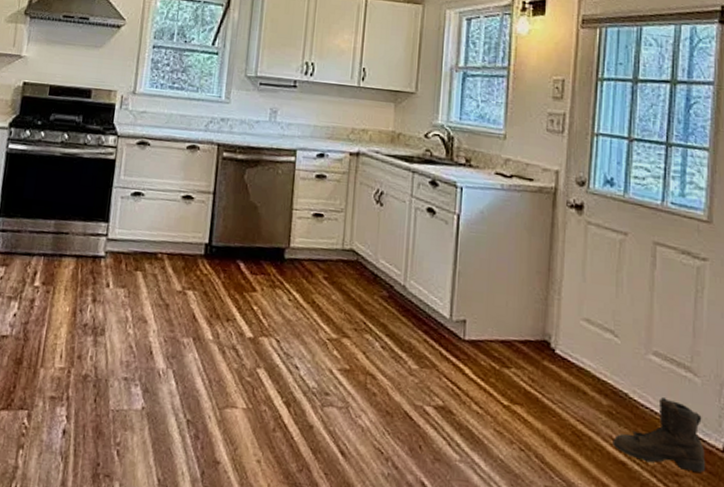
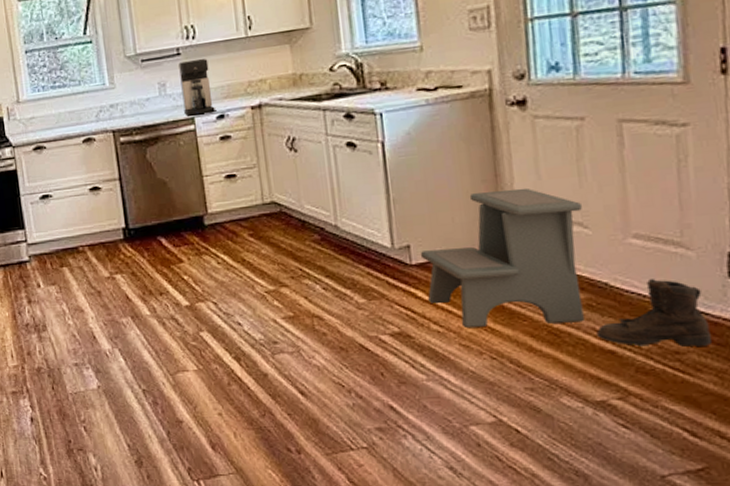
coffee maker: none [288,94,320,150] -> present [178,58,216,117]
step stool: none [473,282,615,428] -> present [420,188,584,327]

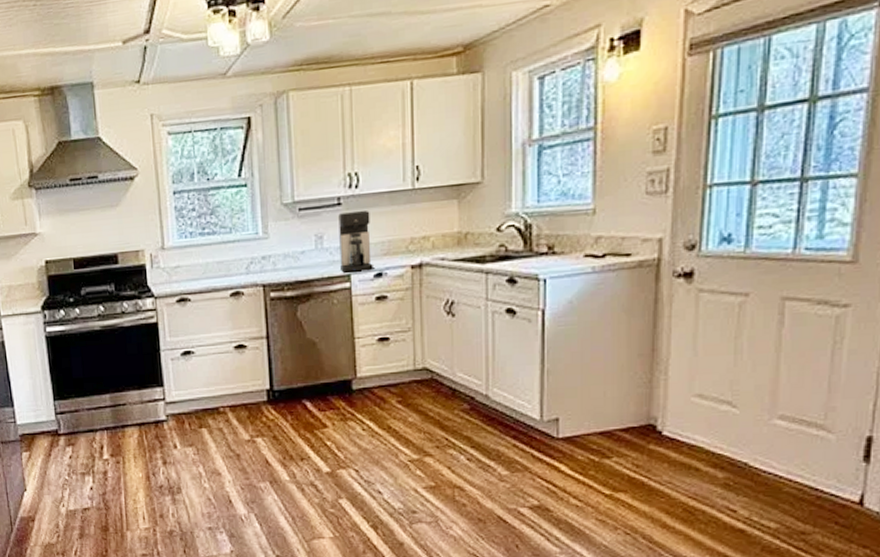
step stool: present [420,188,584,327] -> none [568,364,733,502]
boot: present [596,279,711,347] -> none [730,461,837,527]

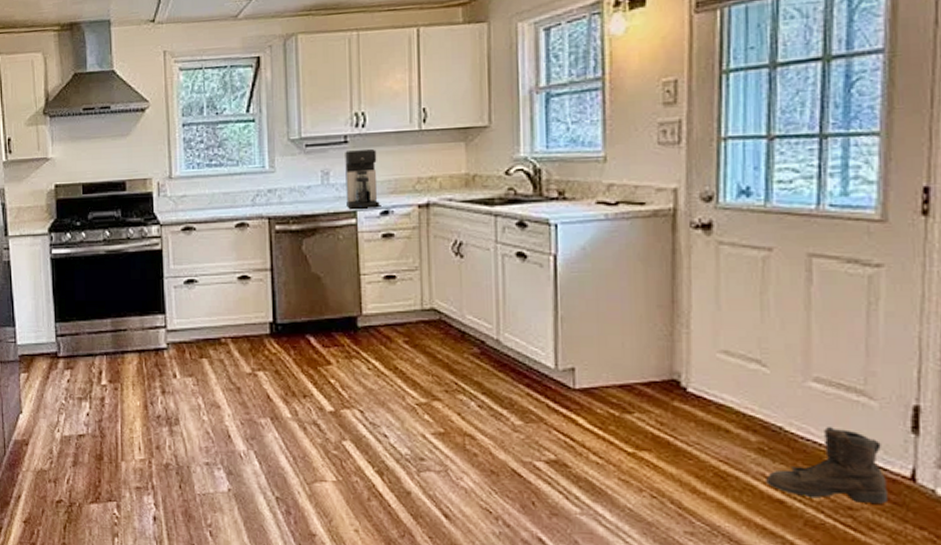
boot: none [730,461,837,527] -> present [766,427,887,504]

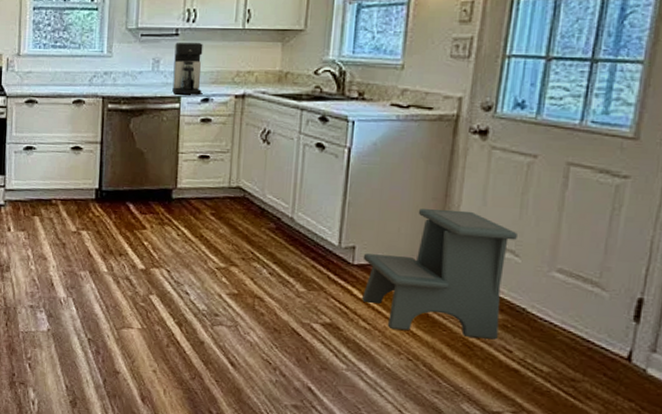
step stool: none [584,317,761,466] -> present [362,209,517,340]
boot: present [766,427,887,504] -> none [505,311,607,378]

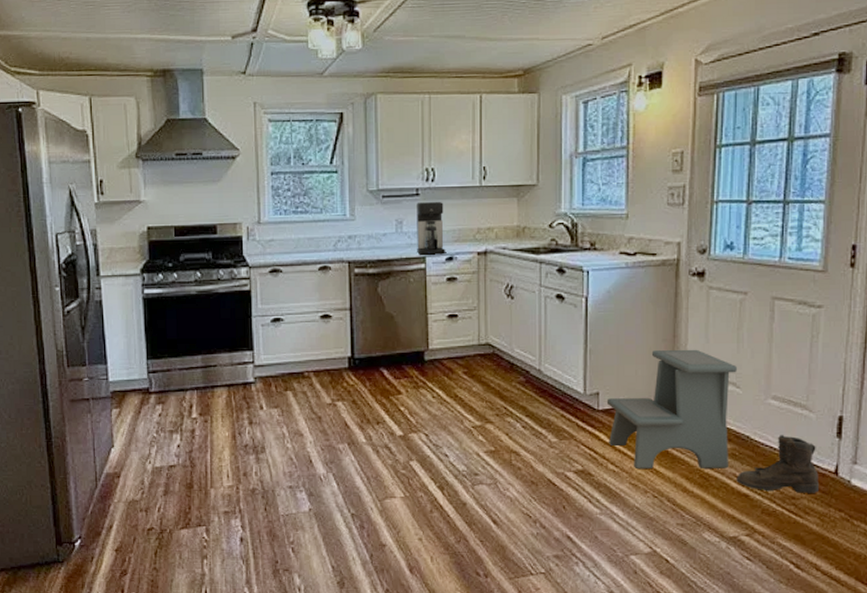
boot: none [505,311,607,378] -> present [736,435,819,493]

